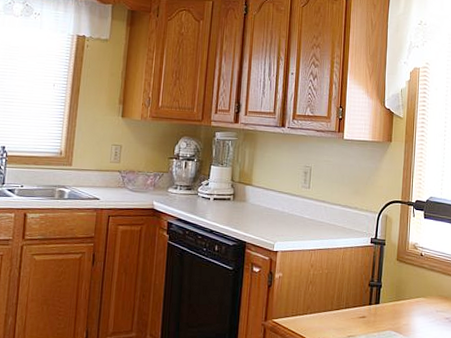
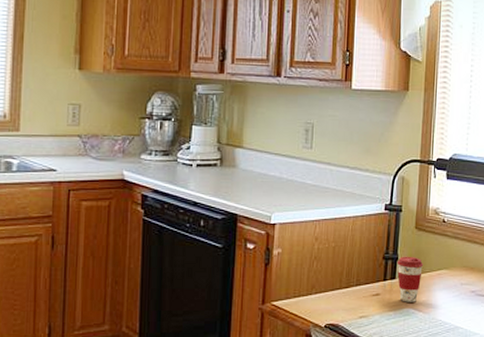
coffee cup: none [380,284,404,325] -> present [397,256,424,302]

